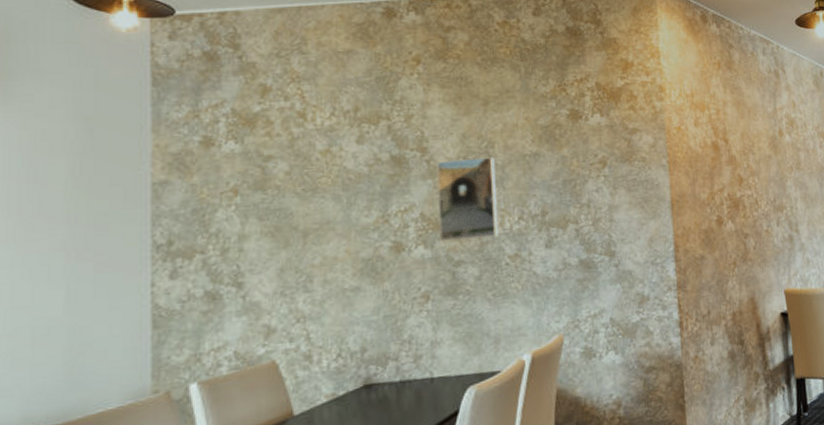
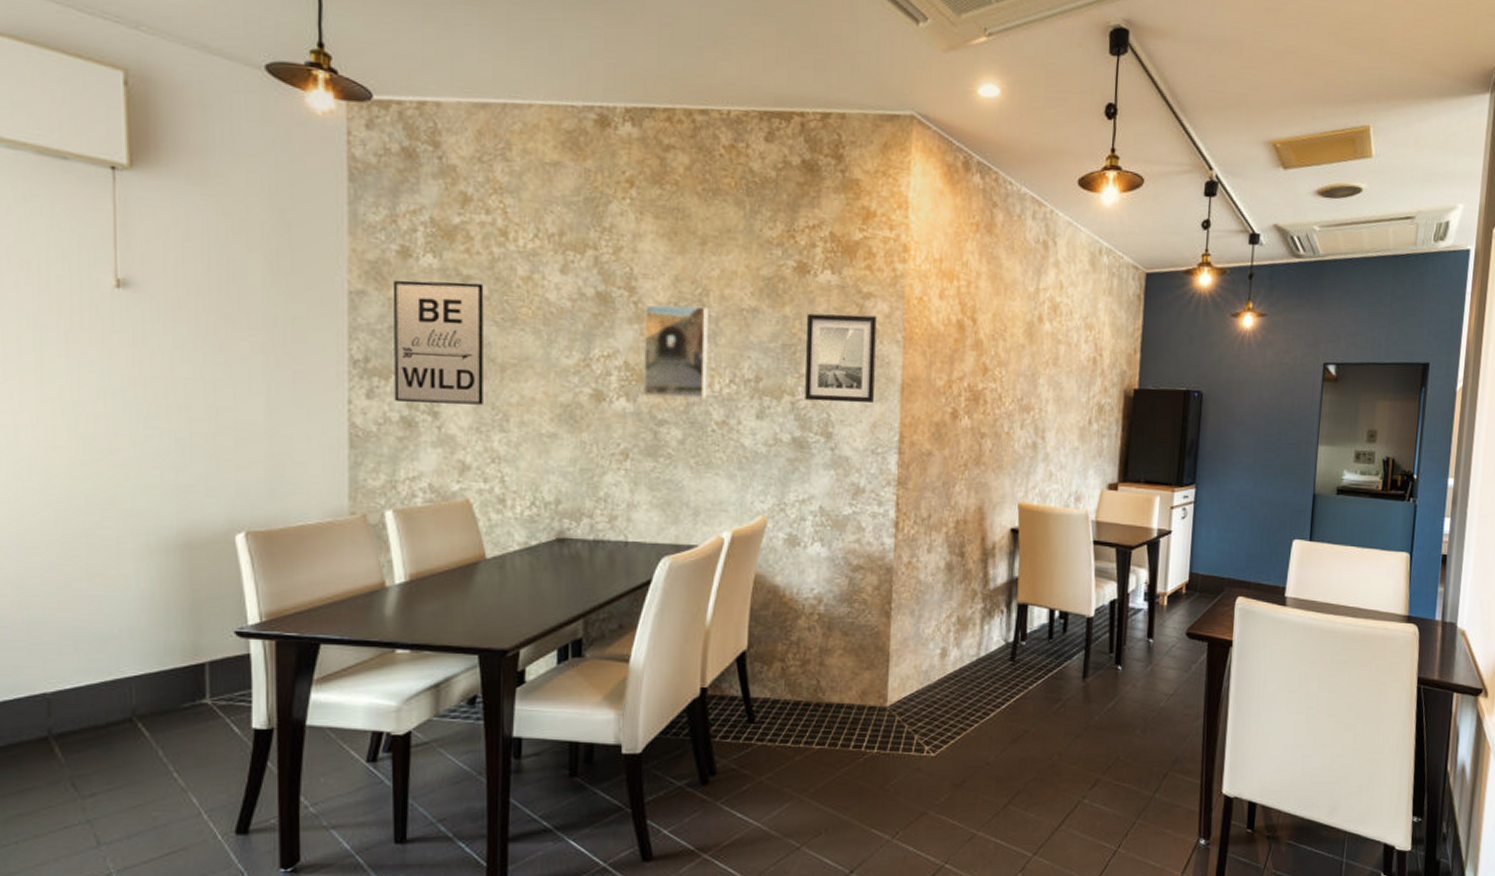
wall art: none [195,161,287,278] -> present [392,280,484,405]
wall art: none [582,147,648,226] -> present [805,313,877,404]

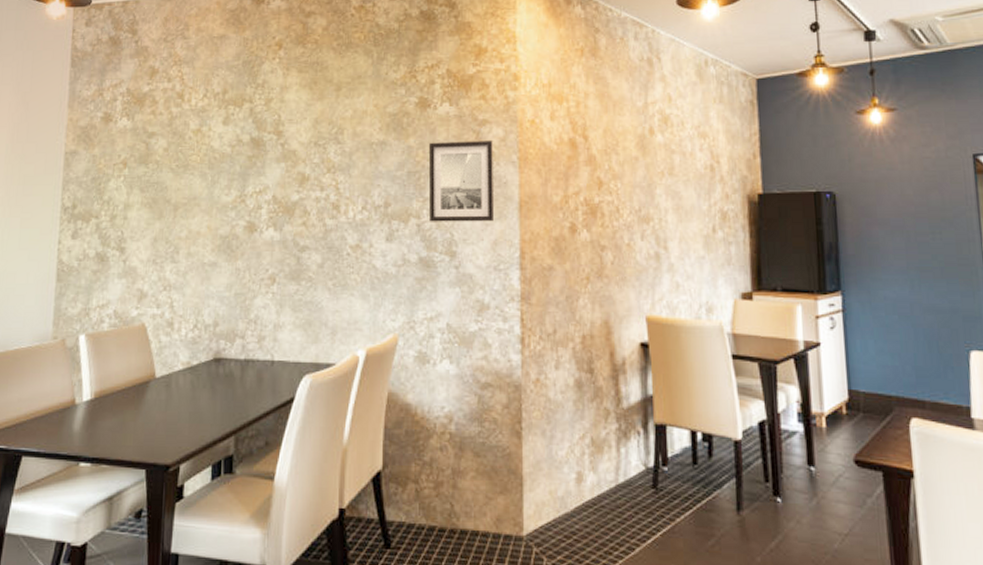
wall art: present [392,280,484,405] -> none [92,138,164,240]
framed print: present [642,304,708,400] -> none [287,143,343,226]

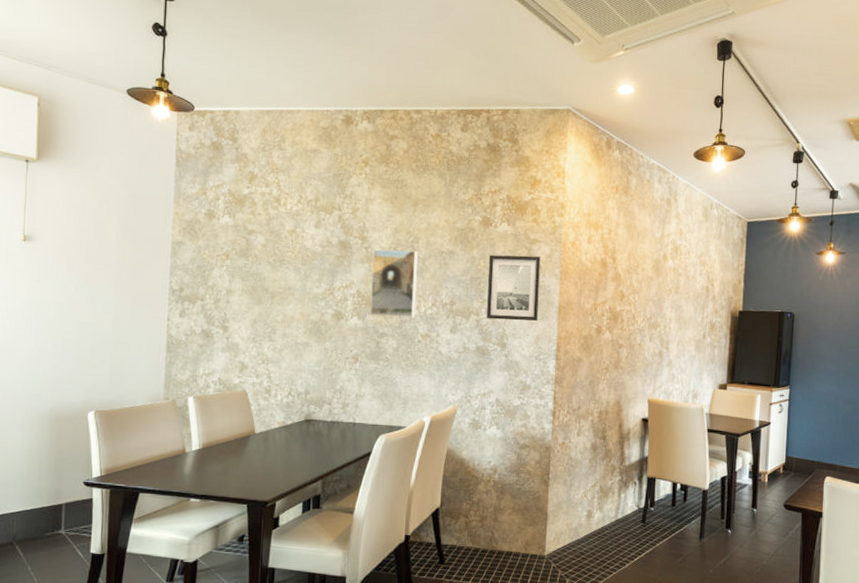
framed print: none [287,143,343,226] -> present [369,249,418,318]

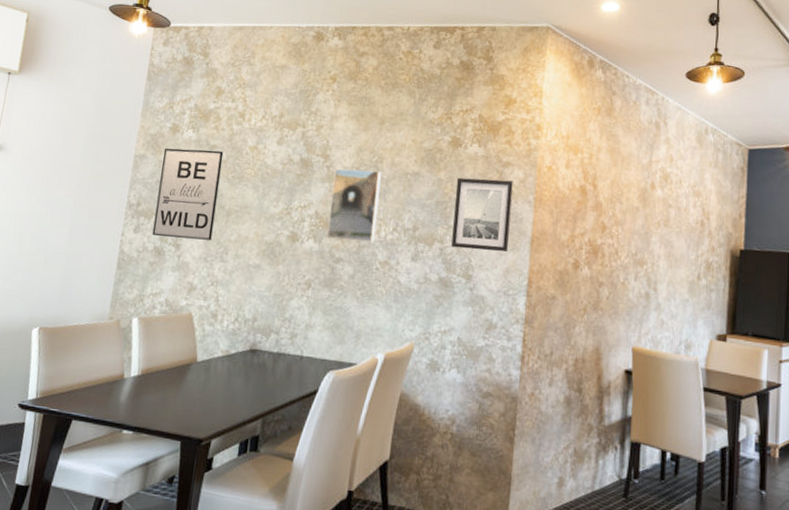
wall art: none [198,234,262,322] -> present [152,148,224,241]

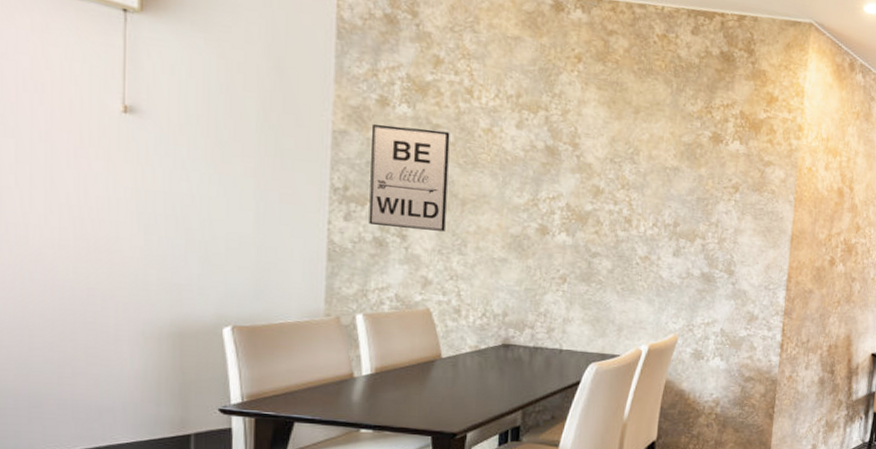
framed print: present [326,168,382,244] -> none [580,158,638,239]
wall art: present [451,177,513,252] -> none [713,174,775,249]

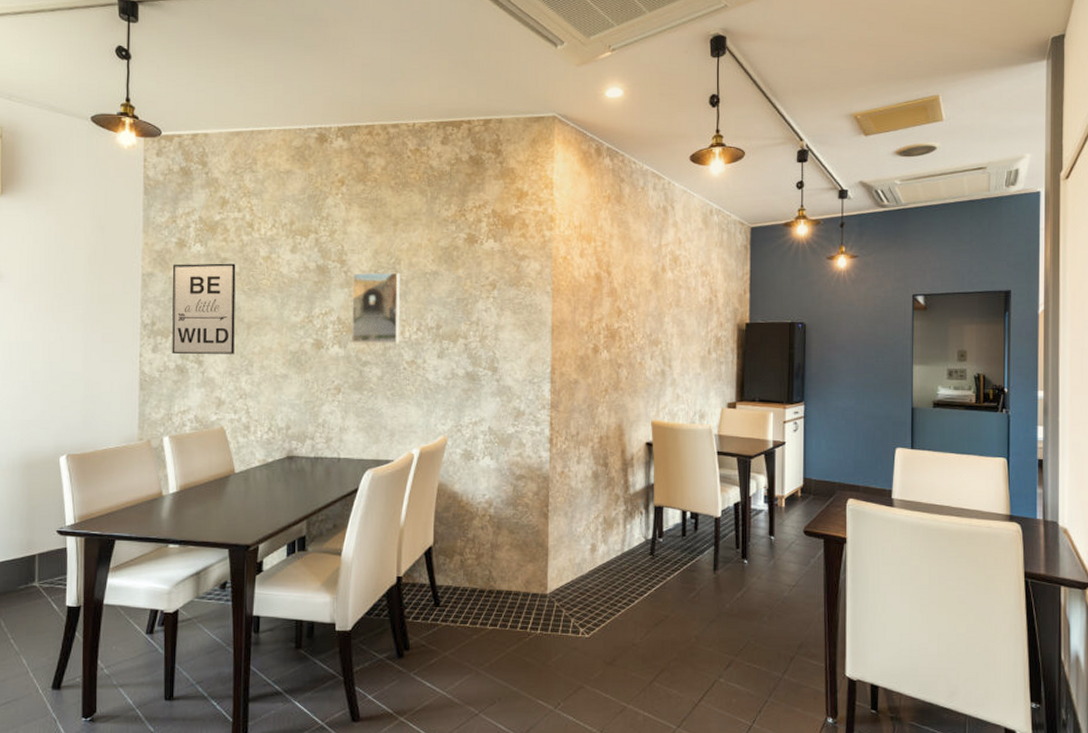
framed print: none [580,158,638,239] -> present [350,272,400,345]

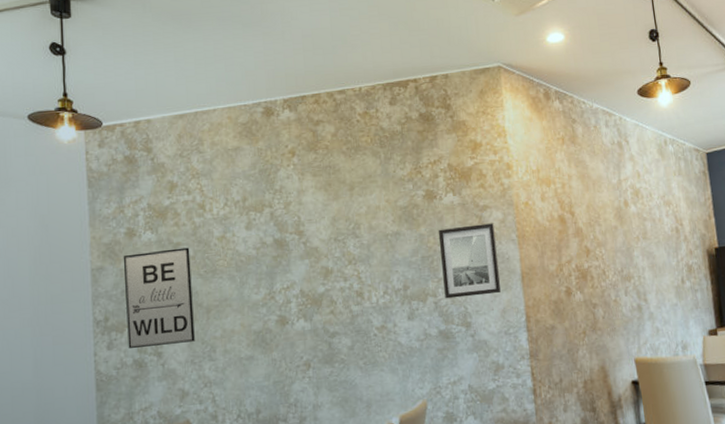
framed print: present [350,272,400,345] -> none [312,237,367,315]
wall art: none [475,273,531,343] -> present [438,223,501,299]

